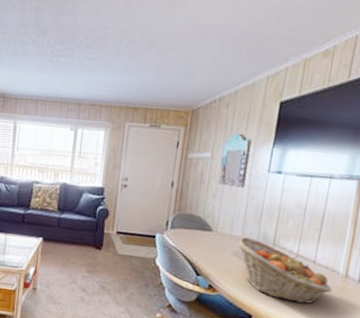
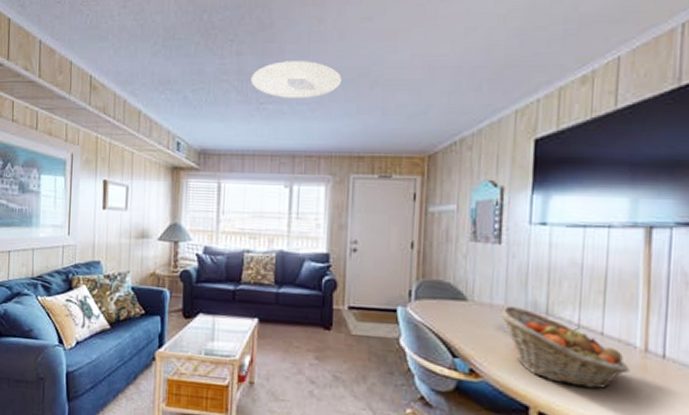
ceiling light: none [47,19,126,54] -> present [251,61,342,98]

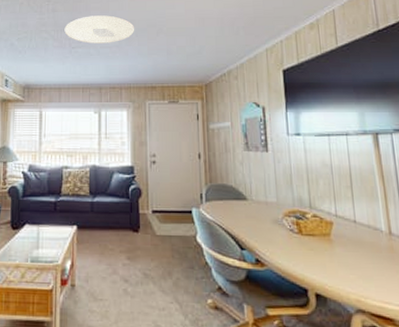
fruit basket: present [499,305,630,389] -> none [273,202,381,270]

